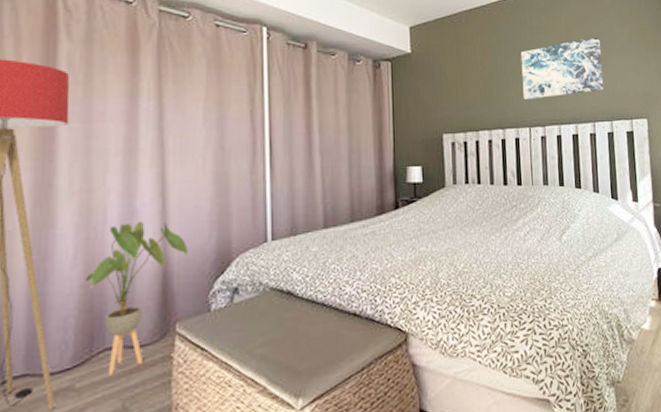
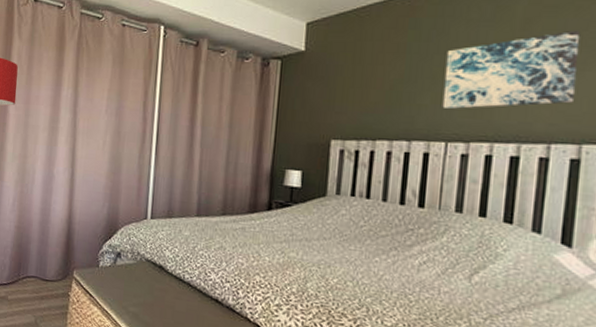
house plant: present [85,222,188,376] -> none [18,185,87,297]

